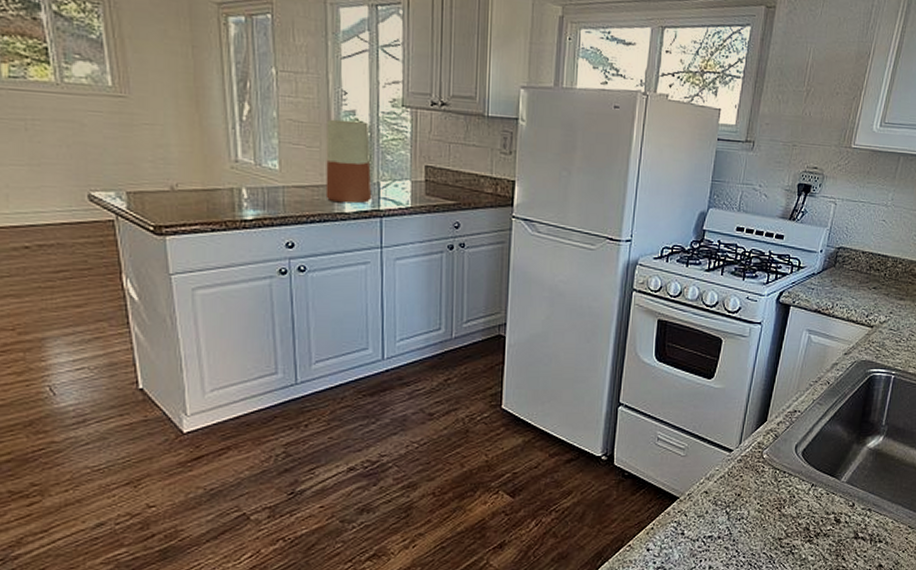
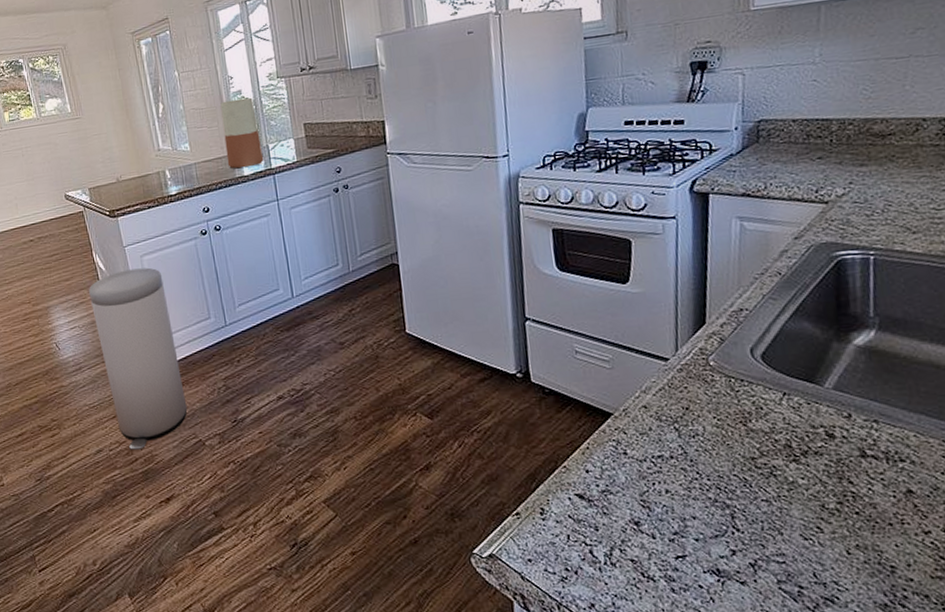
pedal bin: none [109,303,232,525] -> present [88,267,188,451]

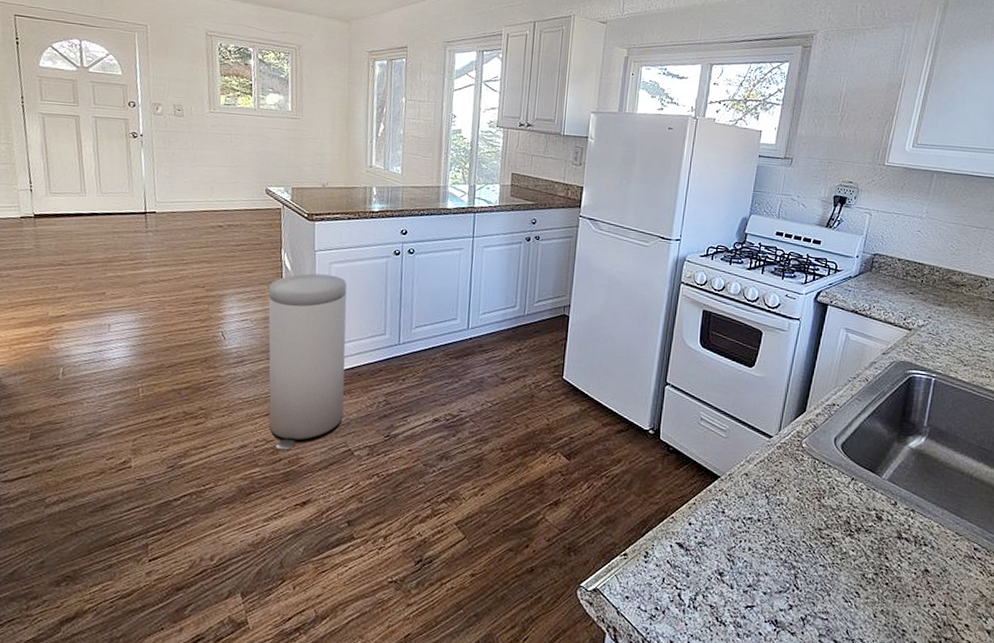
vase: present [220,97,264,169] -> none [433,136,471,202]

